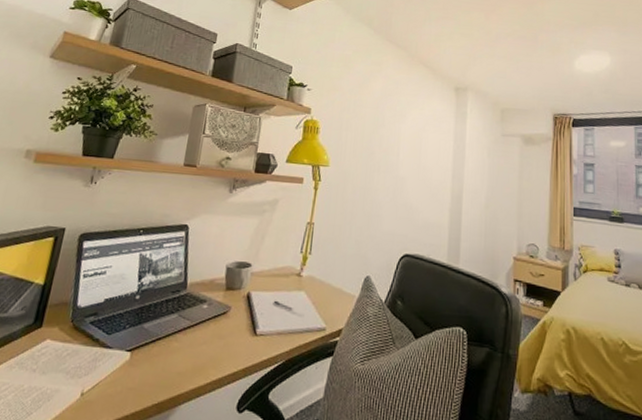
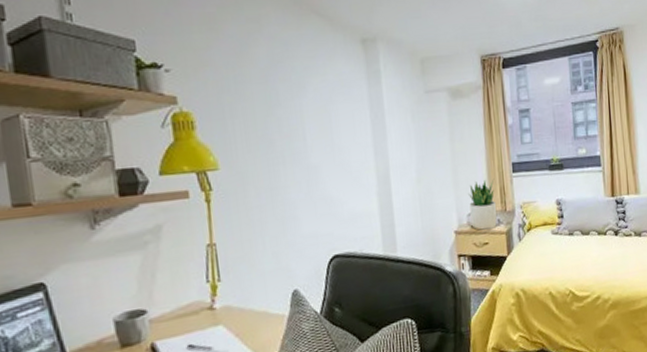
planter: none [530,217,556,263] -> present [468,178,498,231]

